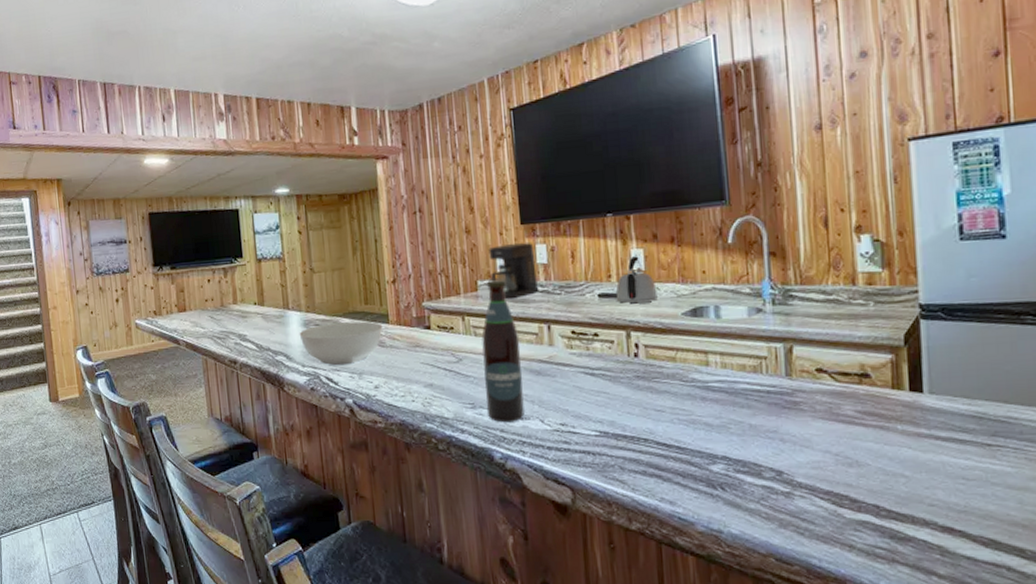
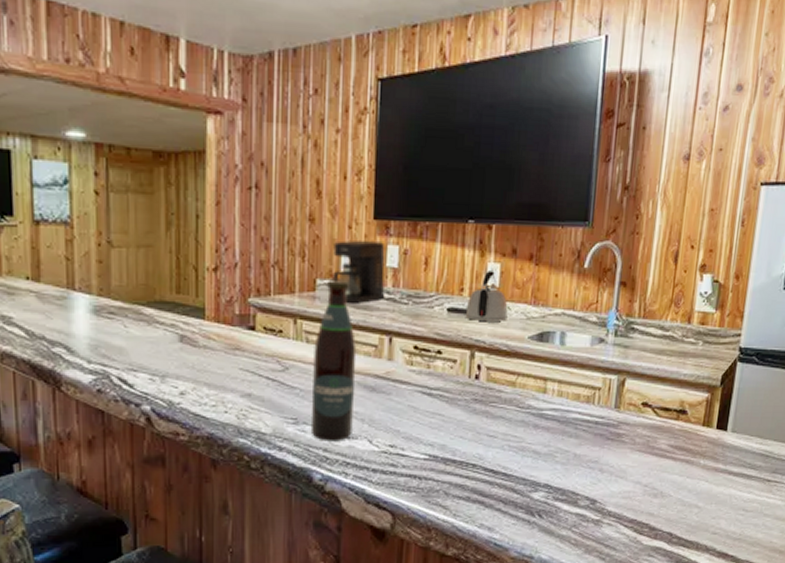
bowl: present [299,321,383,366] -> none [86,313,197,365]

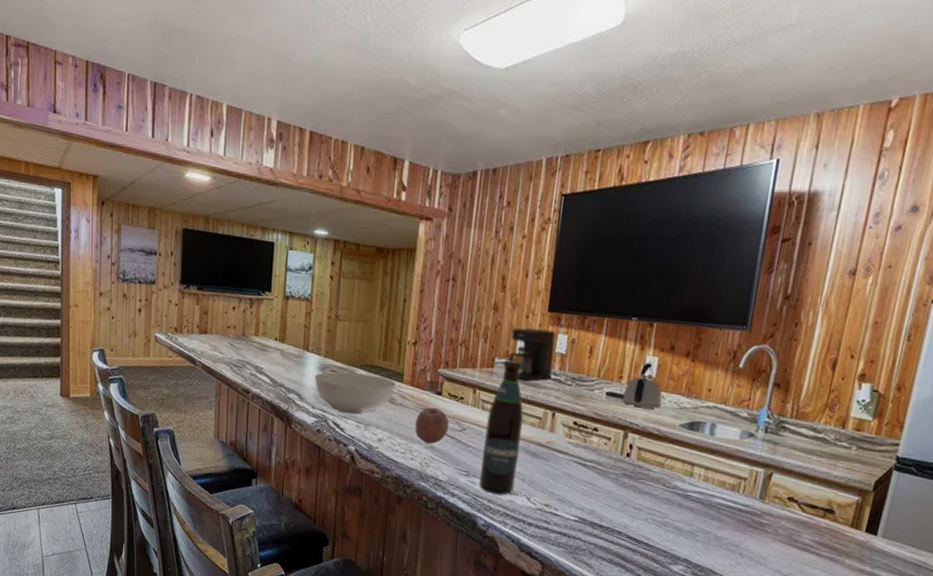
bowl: none [86,313,197,365] -> present [314,371,396,415]
fruit: none [226,347,268,391] -> present [415,407,449,444]

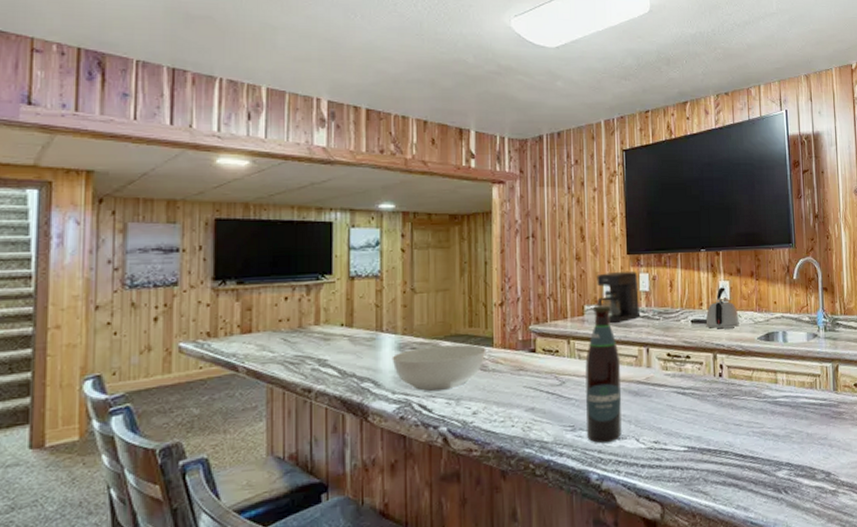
fruit: present [415,407,449,444] -> none [512,367,548,406]

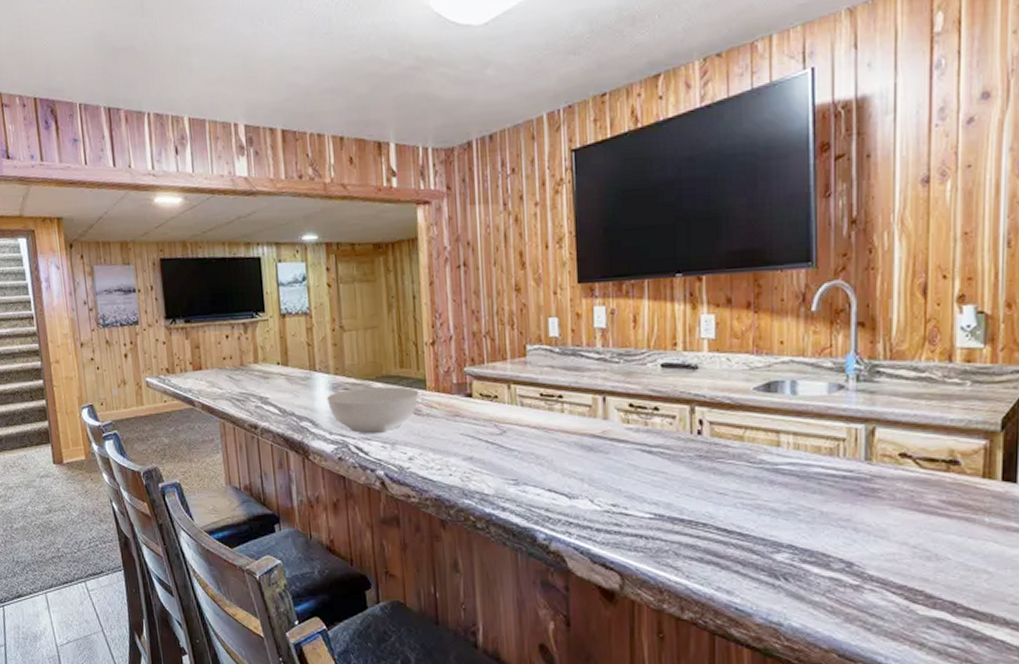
bottle: present [585,305,622,443] -> none [529,345,573,500]
coffee maker: present [595,272,639,323] -> none [539,304,594,366]
kettle: present [705,287,739,330] -> none [680,322,728,377]

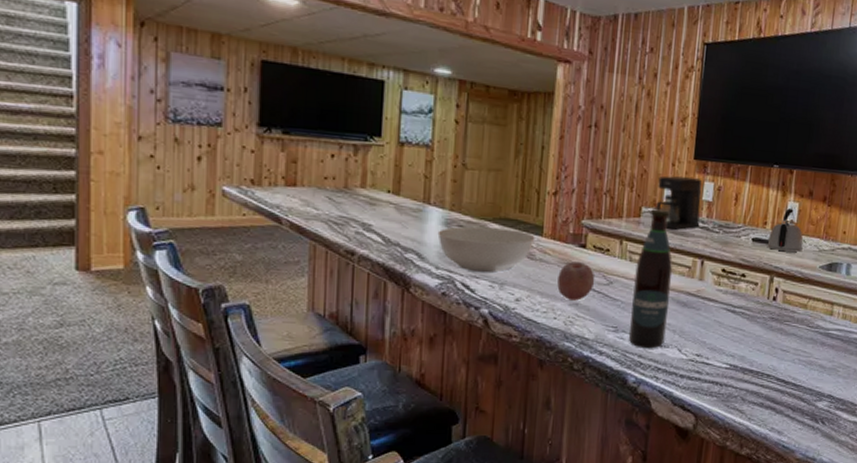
fruit: none [448,413,487,455] -> present [557,261,595,301]
bottle: none [529,345,573,500] -> present [628,209,673,348]
coffee maker: none [539,304,594,366] -> present [651,175,702,230]
kettle: none [680,322,728,377] -> present [767,208,804,254]

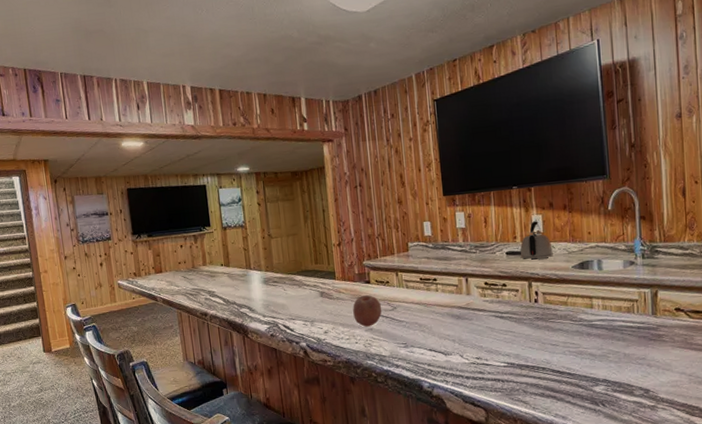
bowl: present [437,226,535,273] -> none [260,278,330,316]
bottle: present [628,209,673,348] -> none [412,242,447,358]
coffee maker: present [651,175,702,230] -> none [417,211,458,257]

